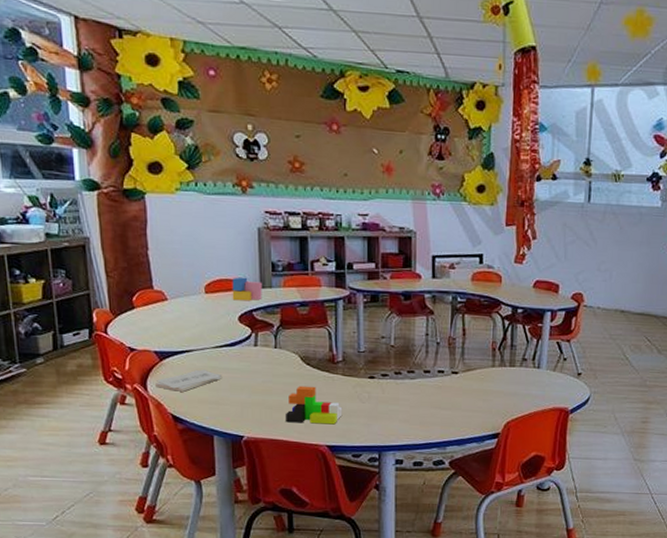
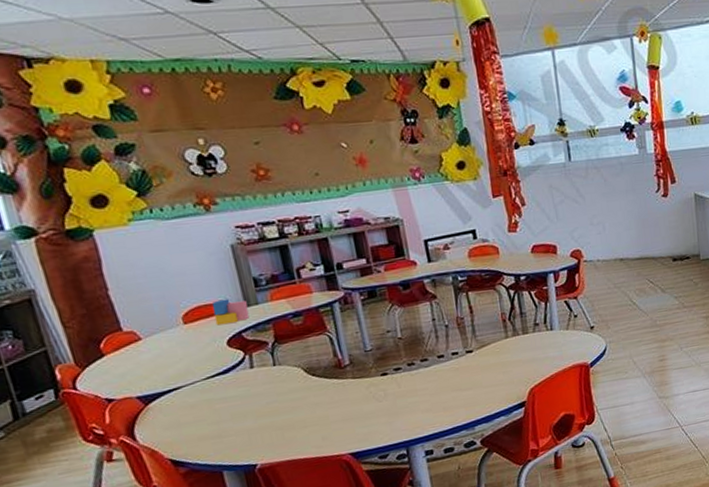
paper: present [155,369,223,392] -> none [144,404,221,435]
toy blocks: present [286,385,343,425] -> none [298,396,361,440]

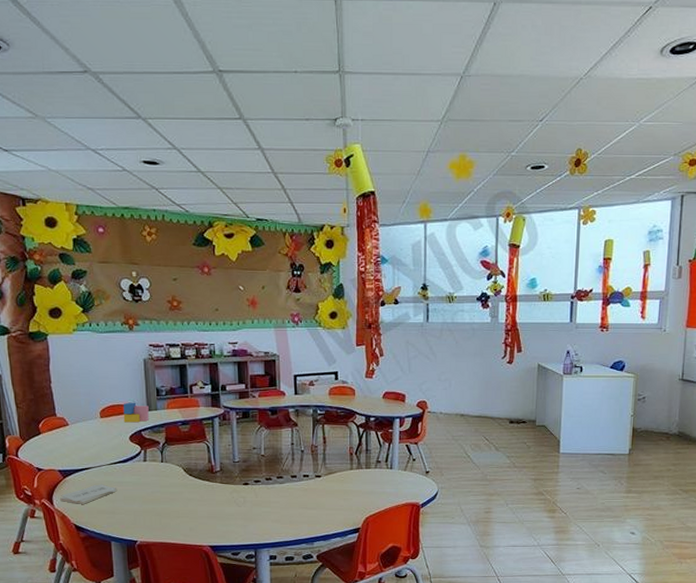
paper: none [144,404,221,435] -> present [60,484,117,504]

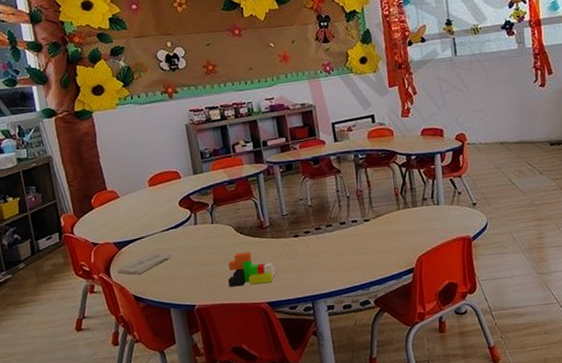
toy blocks: present [123,402,149,423] -> none [169,167,196,189]
toy blocks: none [173,494,222,527] -> present [228,251,276,287]

